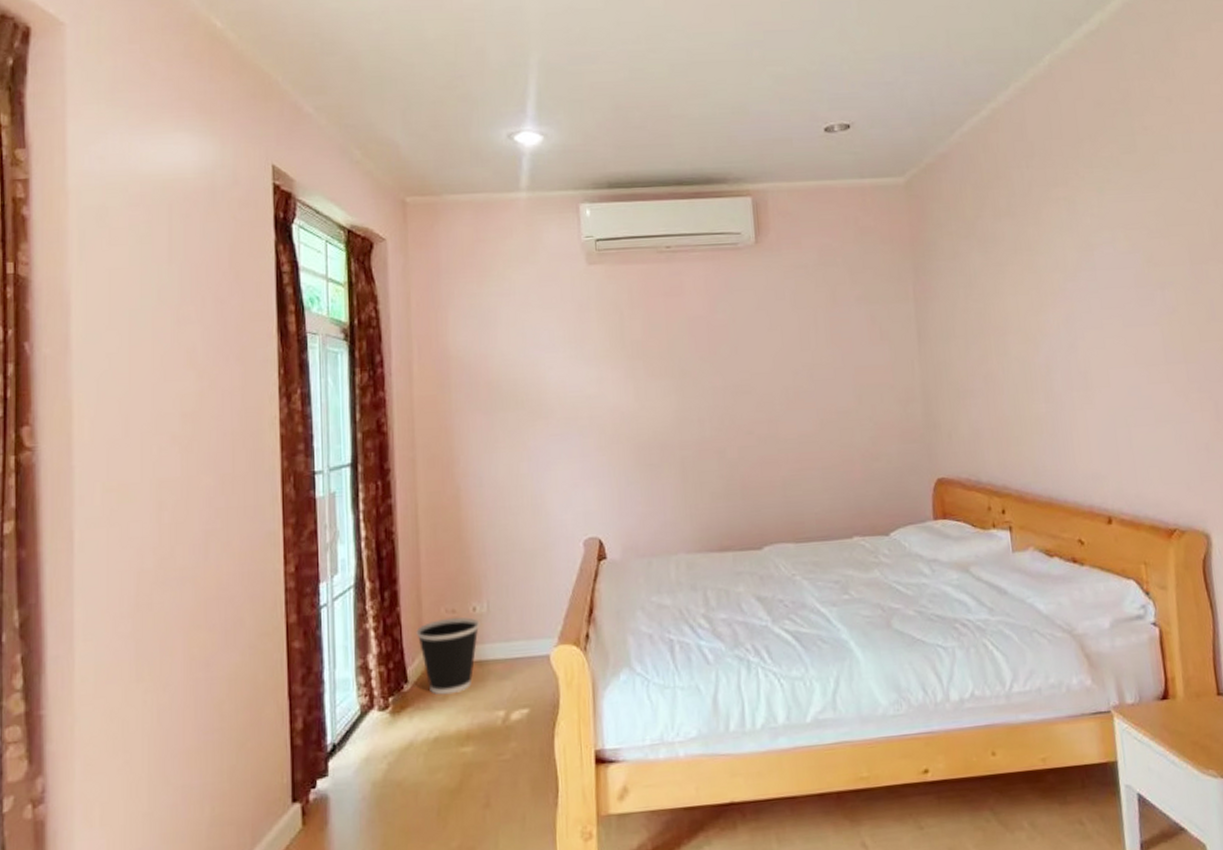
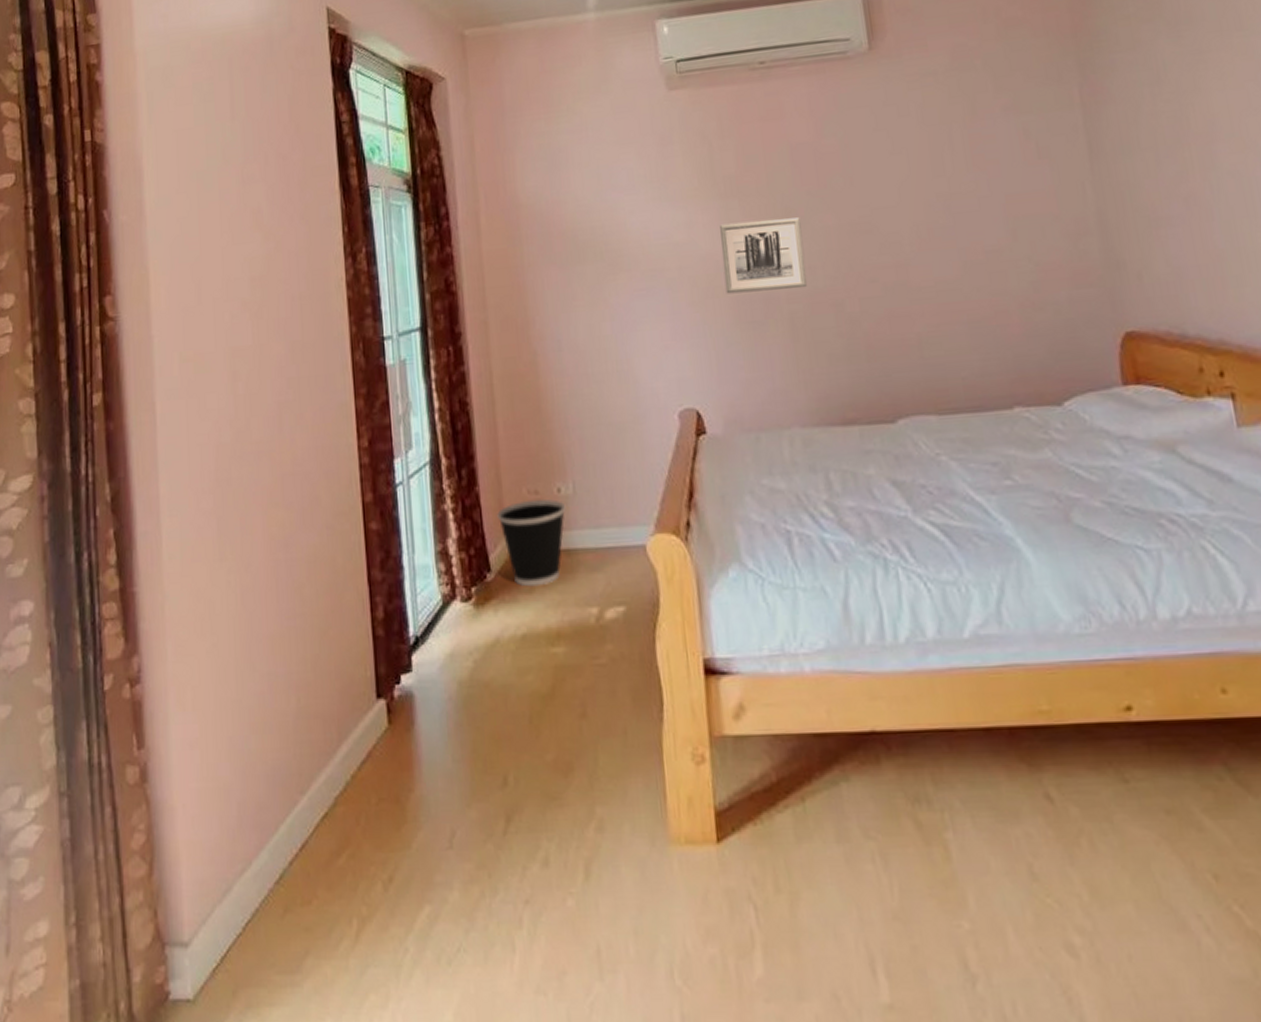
wall art: none [626,378,697,441] -> present [720,217,807,294]

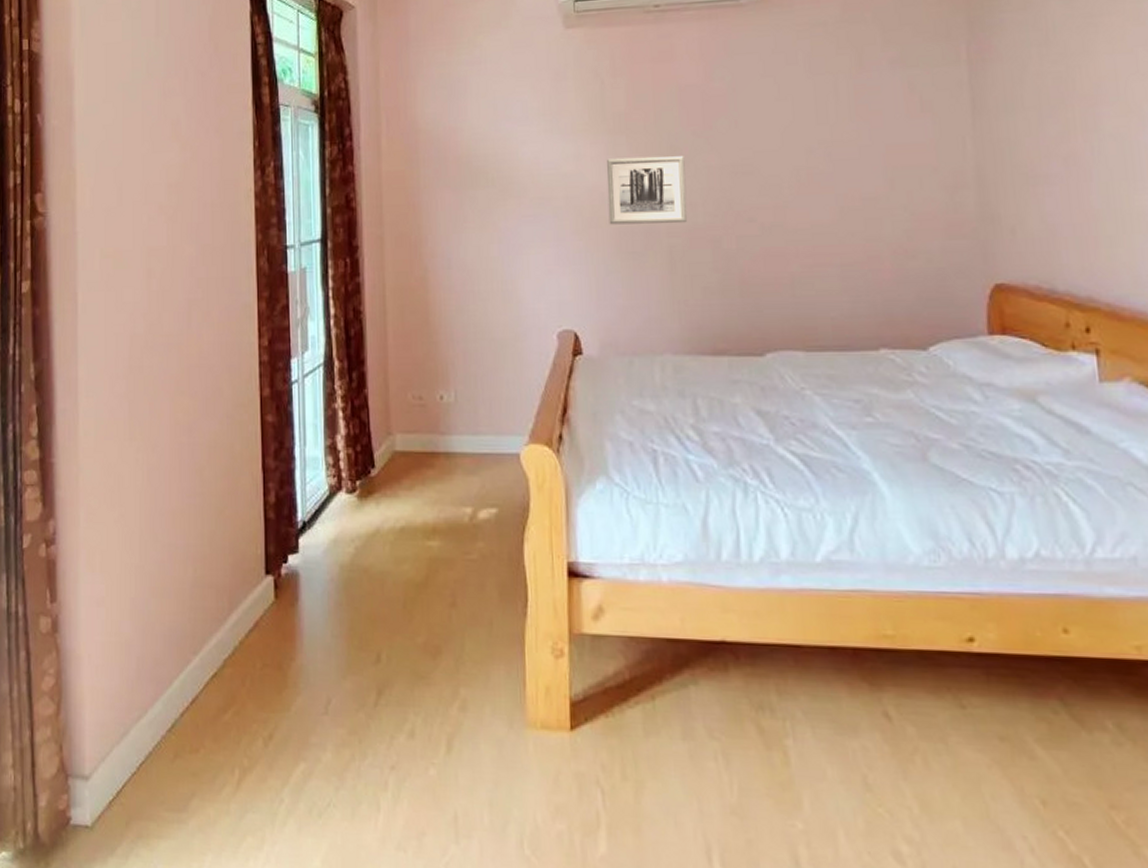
wastebasket: present [497,499,566,587] -> none [383,404,448,484]

